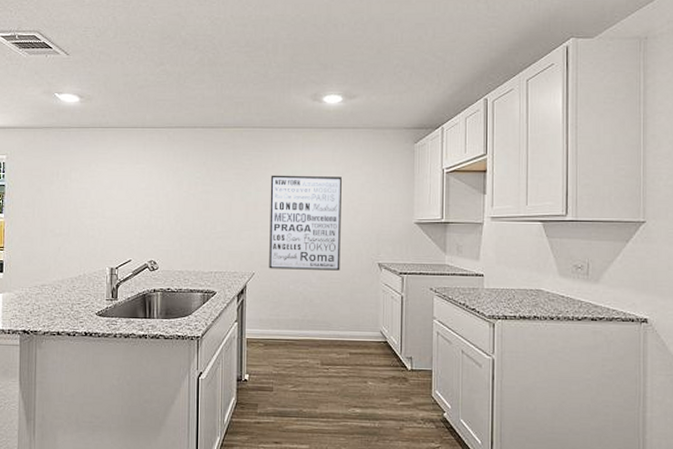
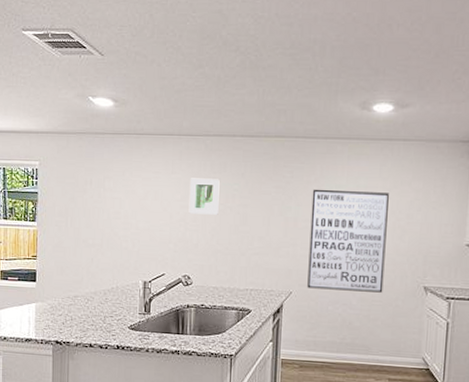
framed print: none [153,167,183,202] -> present [188,178,220,215]

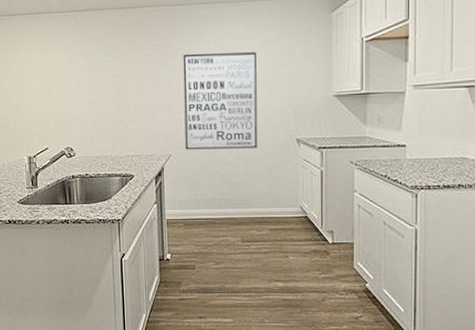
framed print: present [188,178,220,215] -> none [64,52,94,88]

